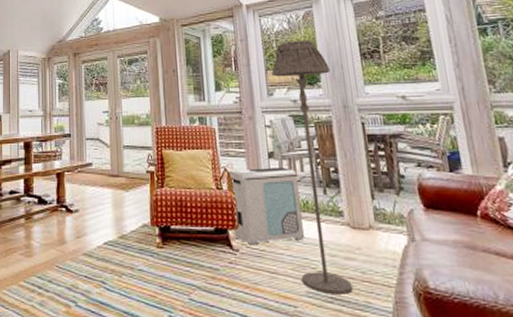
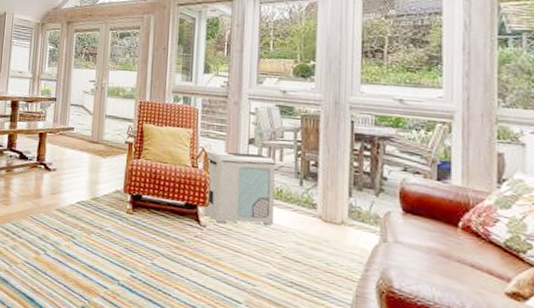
floor lamp: present [271,40,353,294] -> none [264,31,327,282]

